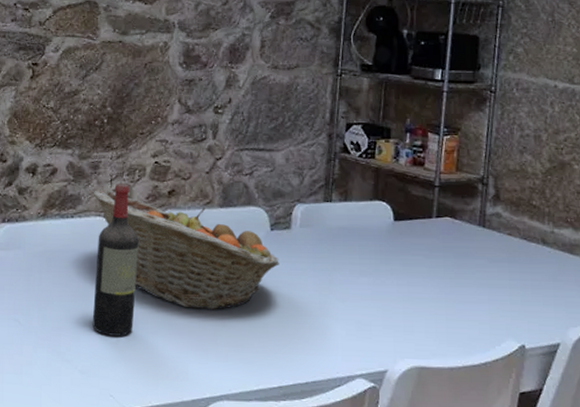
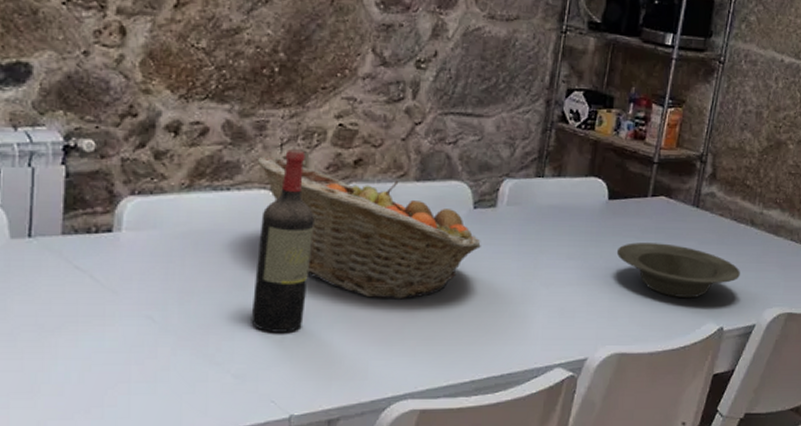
bowl: none [406,261,537,316] -> present [616,242,740,299]

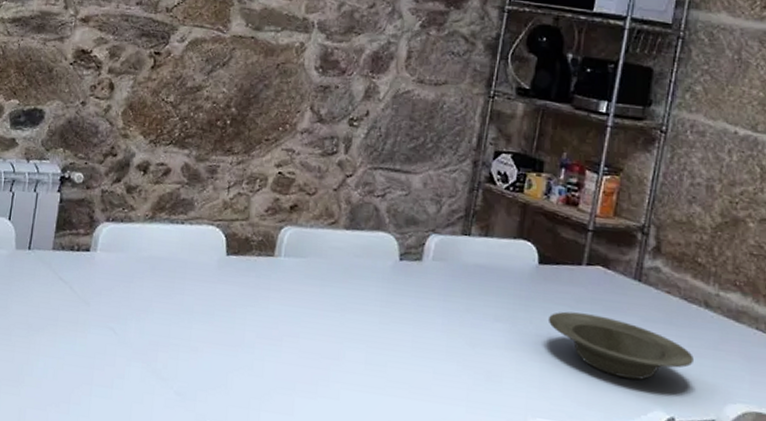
wine bottle: present [251,148,314,332] -> none [193,191,253,359]
fruit basket: present [258,156,481,300] -> none [208,196,406,342]

